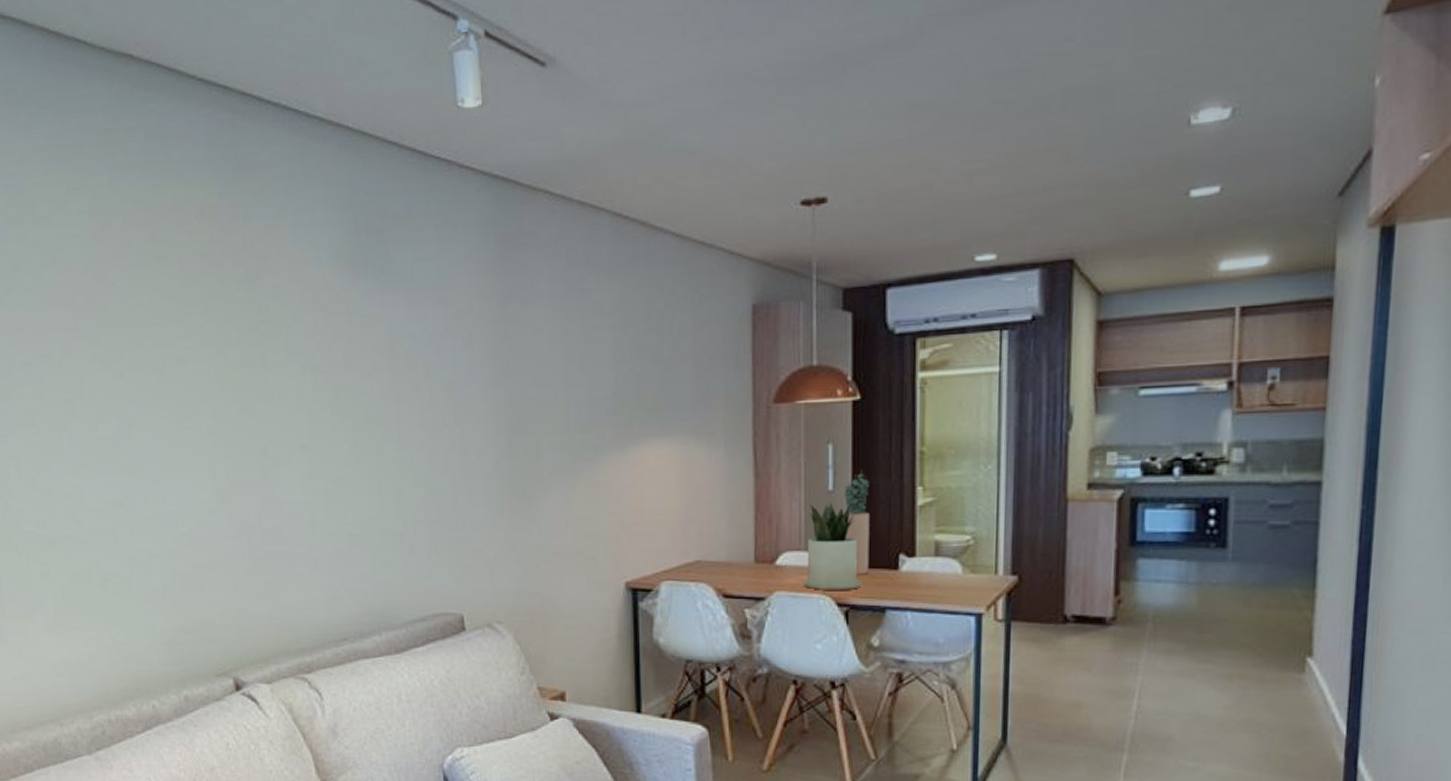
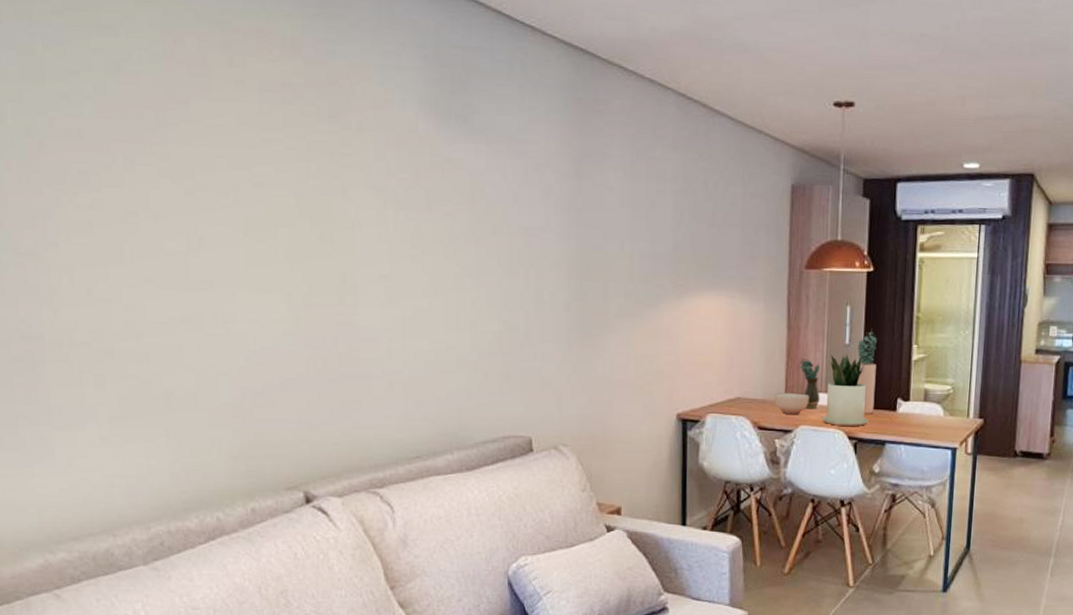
bowl: none [741,553,785,579] -> present [774,393,809,415]
vase: none [772,510,799,572] -> present [800,357,820,409]

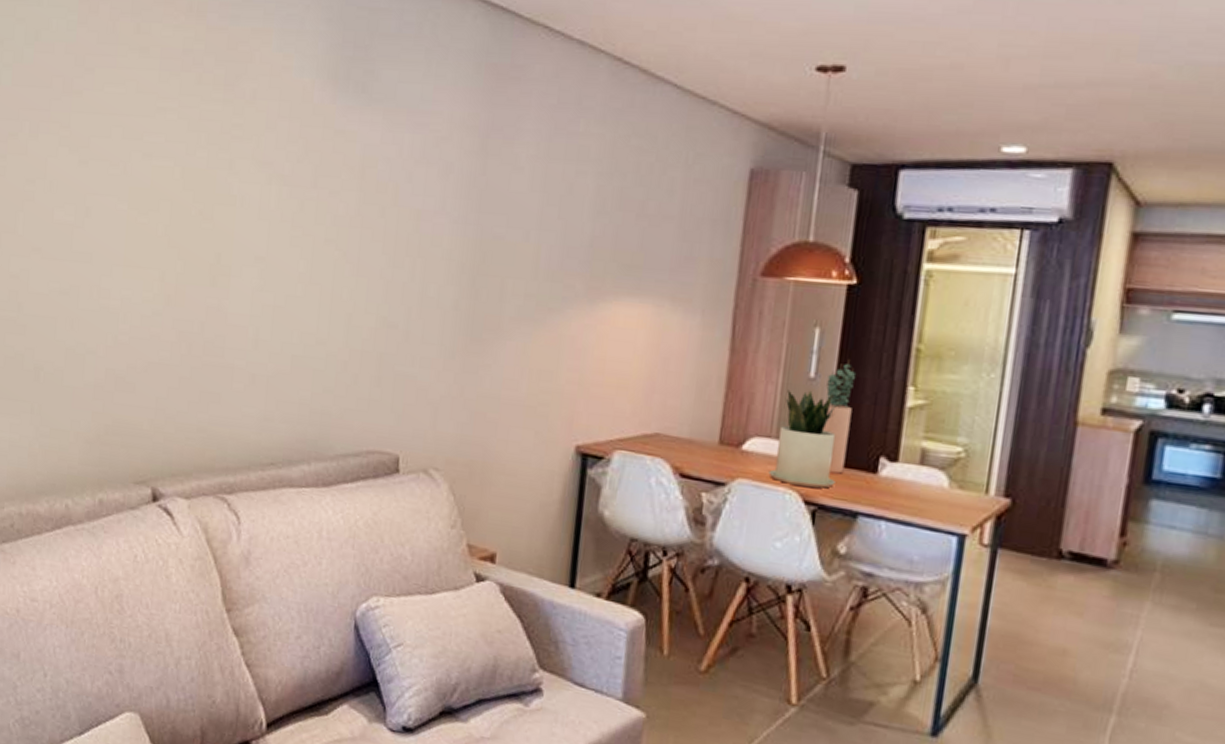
bowl: present [774,393,809,415] -> none [705,432,753,464]
vase: present [800,357,820,409] -> none [743,390,772,459]

